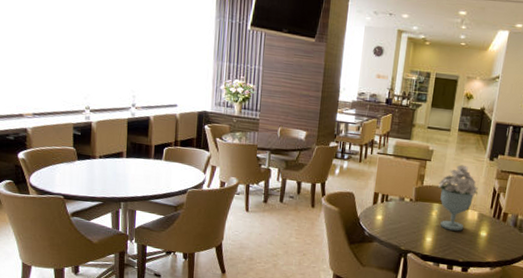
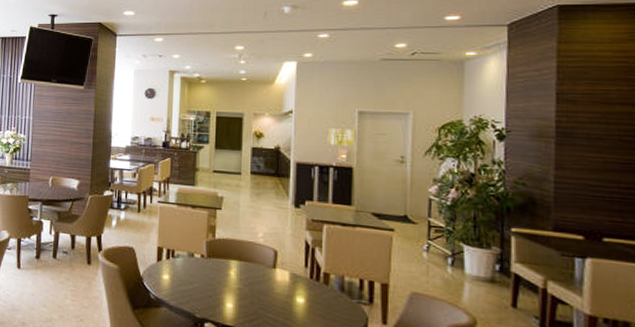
bouquet: present [436,165,478,231] -> none [231,213,285,296]

